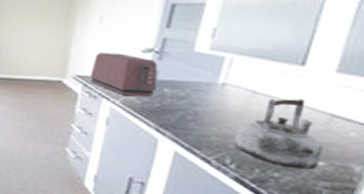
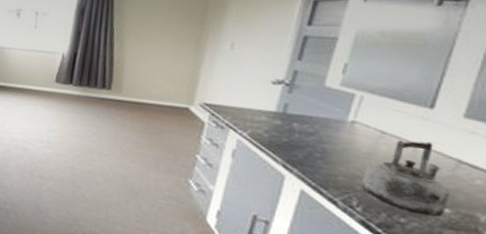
toaster: present [90,53,158,96] -> none [218,81,288,130]

